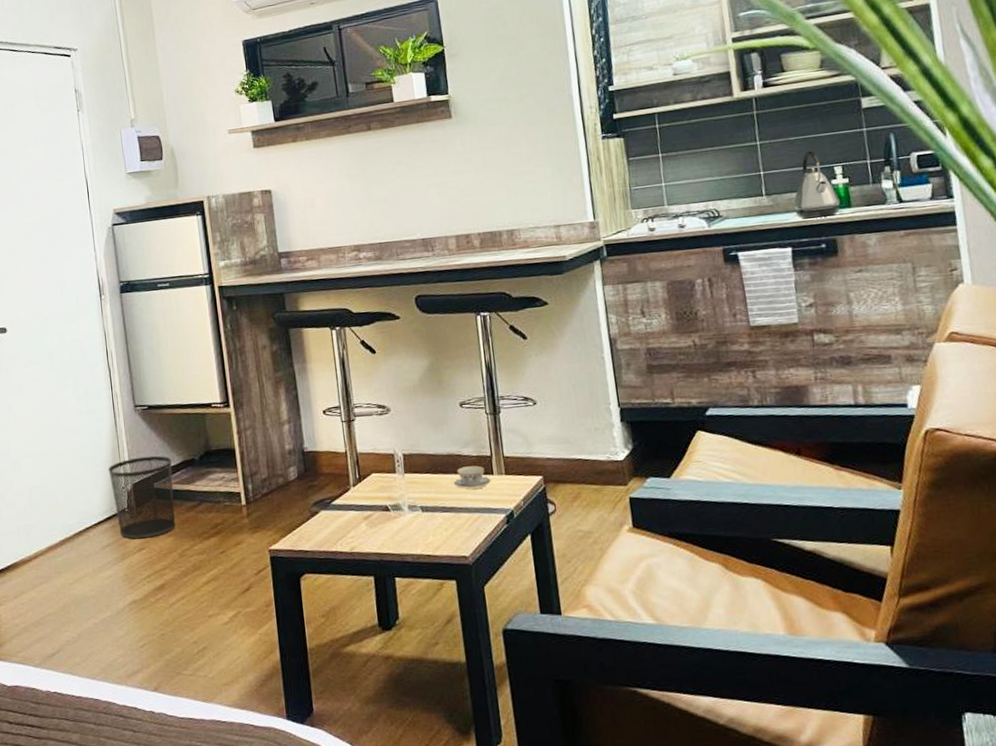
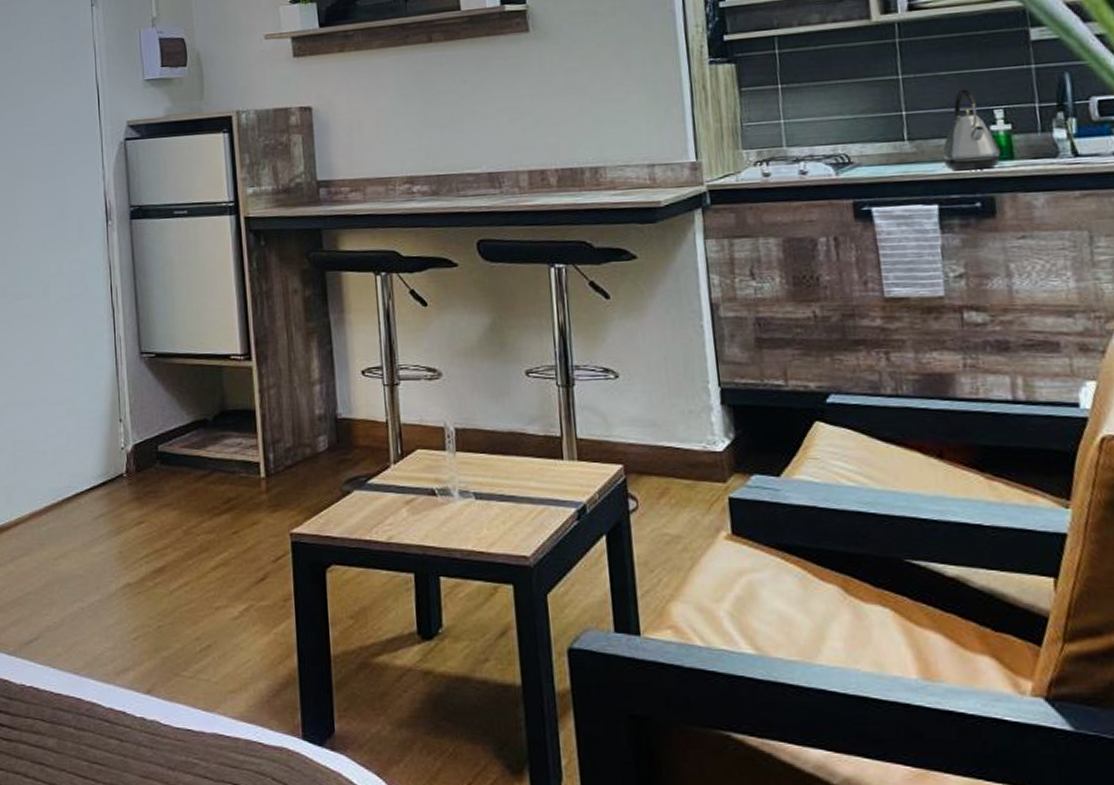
waste bin: present [108,455,175,539] -> none [105,412,181,511]
teacup: present [453,465,491,490] -> none [514,447,560,477]

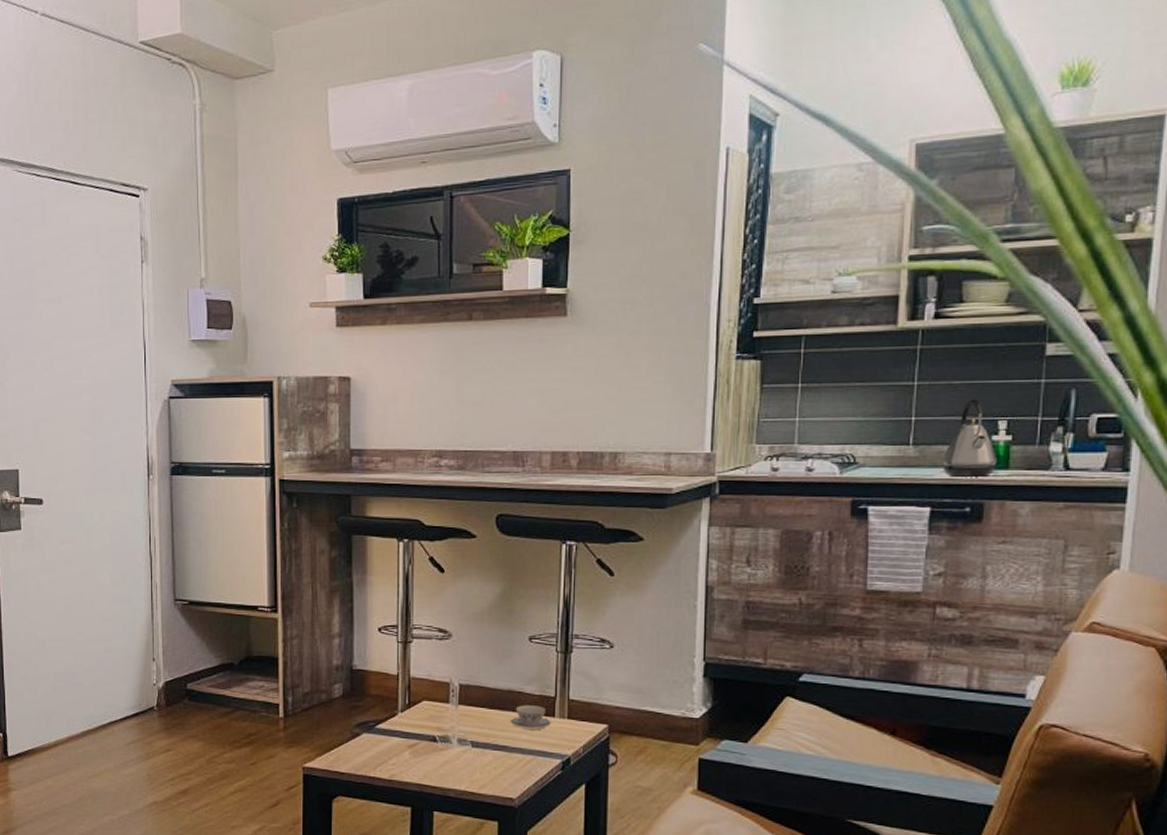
teacup: none [514,447,560,477] -> present [510,705,551,731]

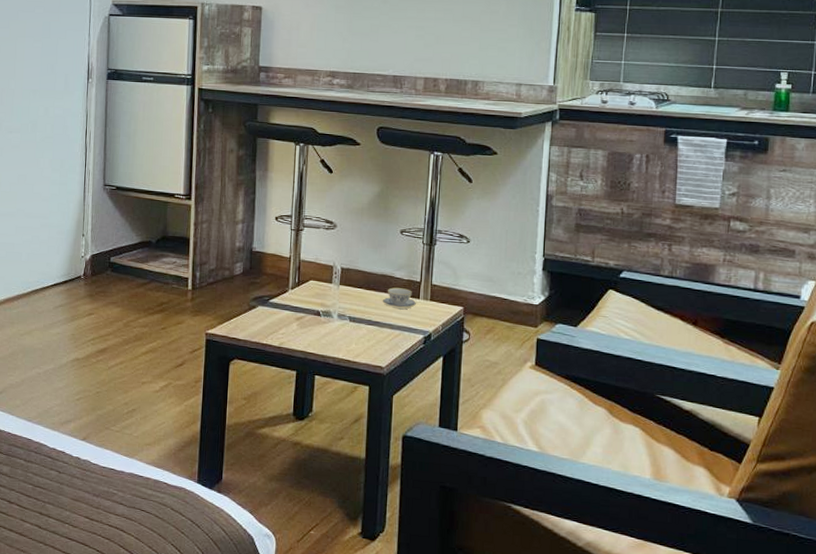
kettle: present [942,399,998,477] -> none [737,54,781,117]

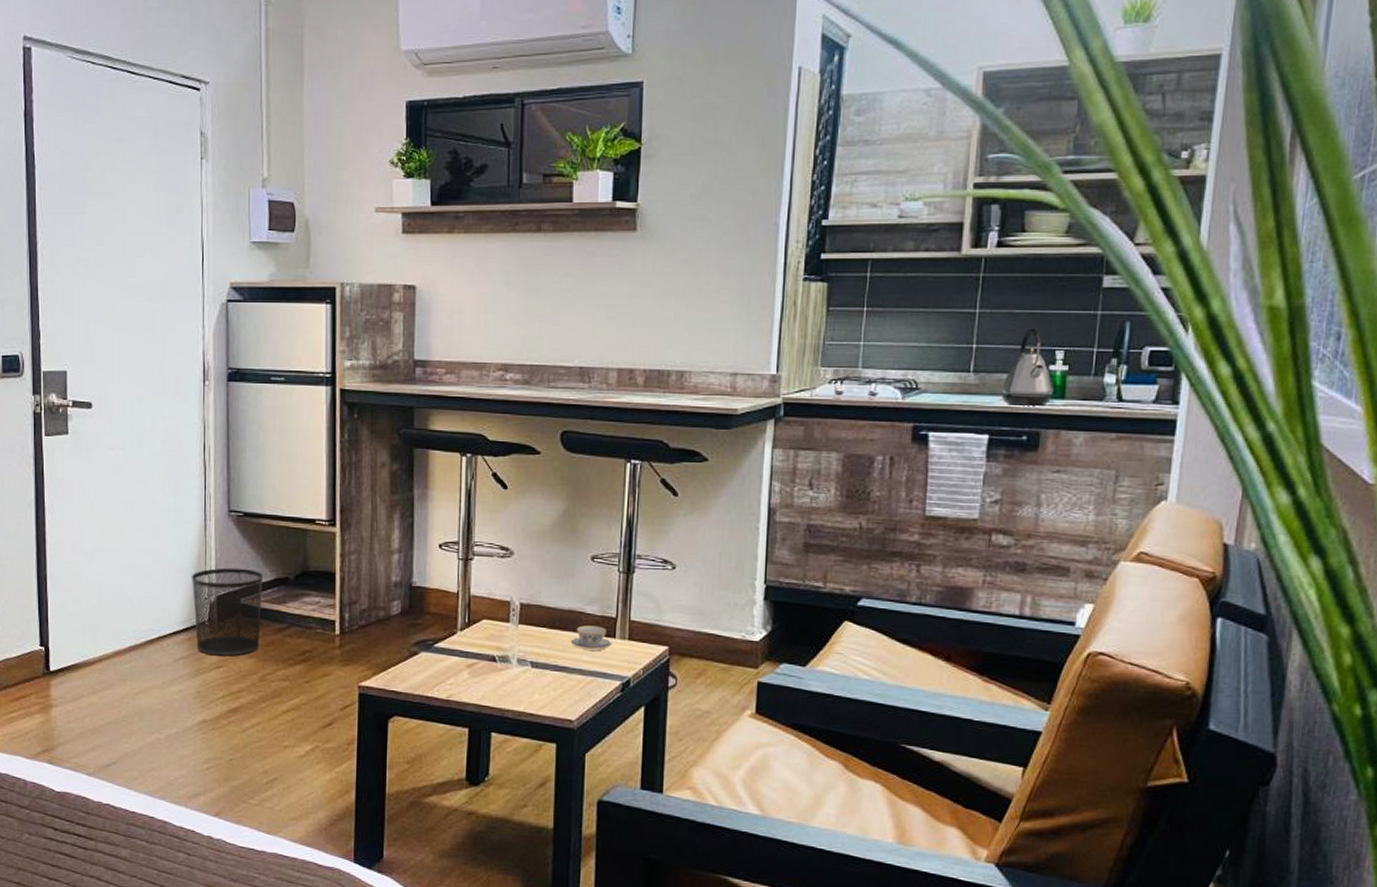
waste bin: none [71,231,131,306] -> present [191,567,264,656]
kettle: none [737,54,781,117] -> present [1001,328,1055,406]

